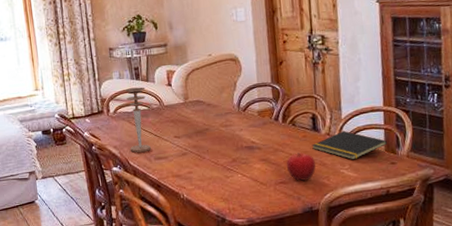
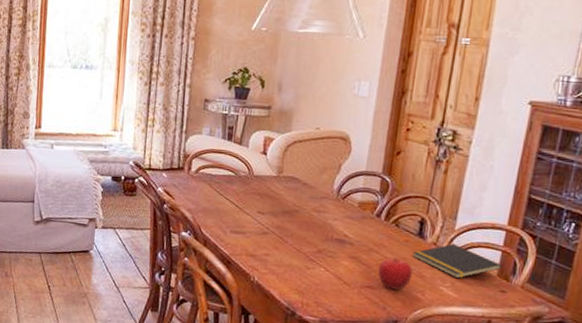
candlestick: present [124,87,151,153] -> none [205,148,236,222]

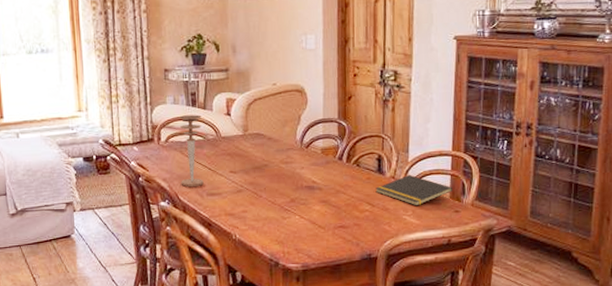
candlestick: none [205,148,236,222] -> present [179,115,204,187]
fruit: present [377,257,413,290] -> none [347,195,378,226]

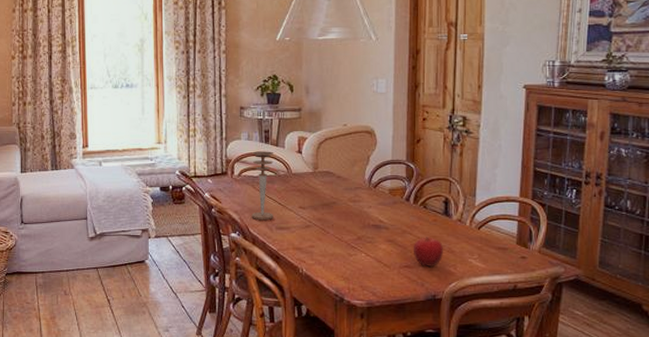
fruit: none [347,195,378,226] -> present [413,237,444,266]
notepad: present [375,174,454,206] -> none [442,218,520,250]

